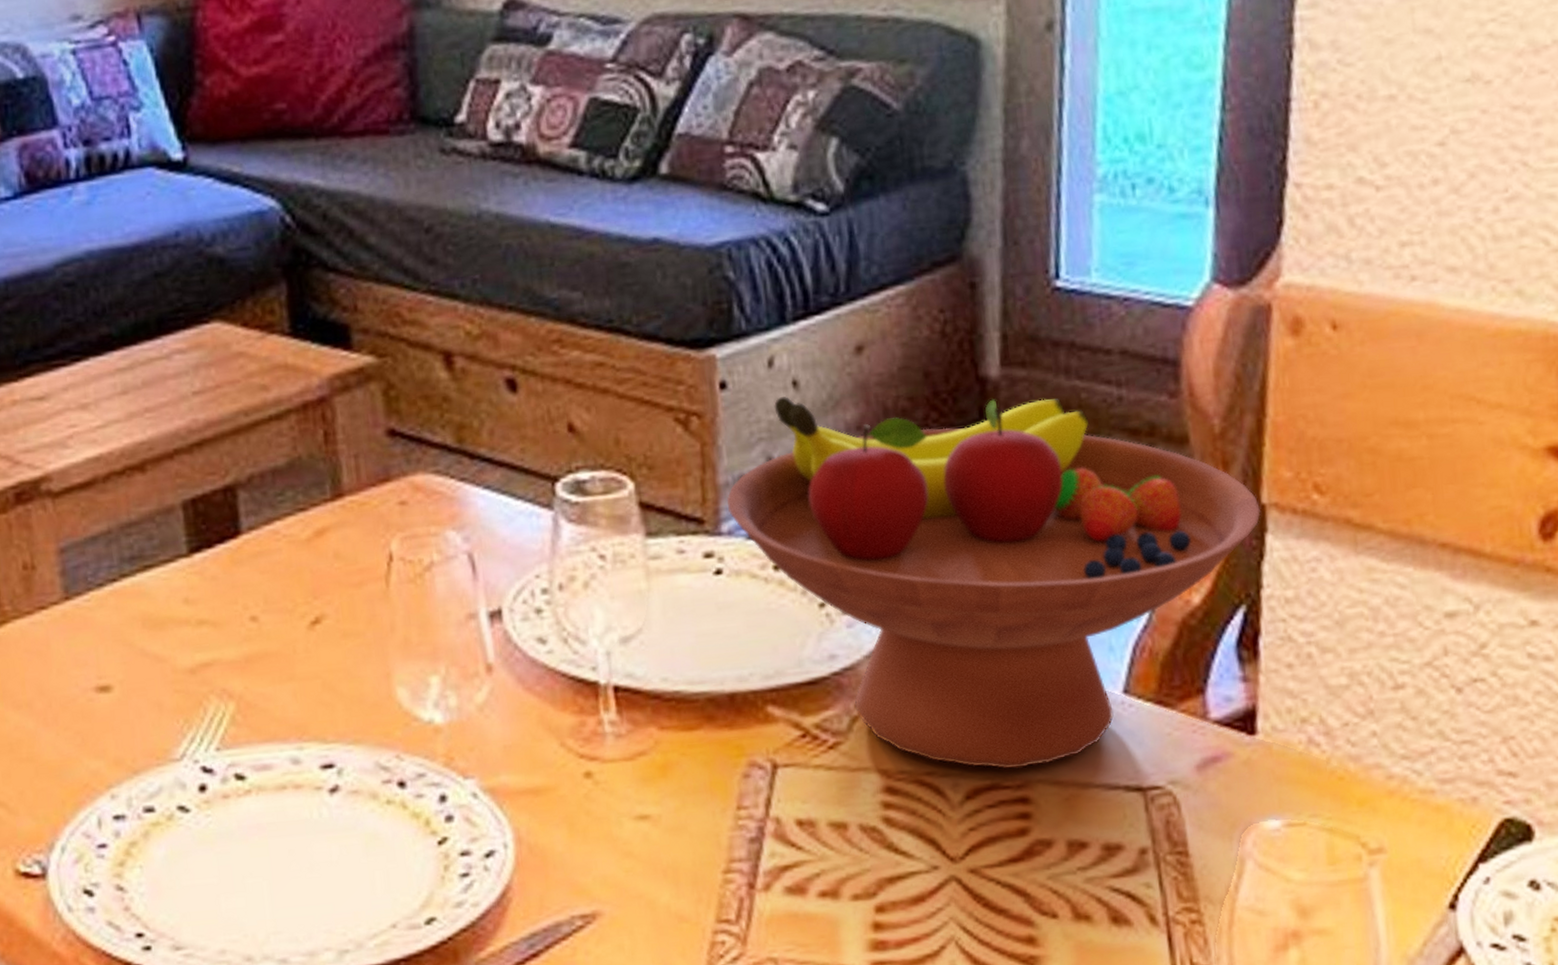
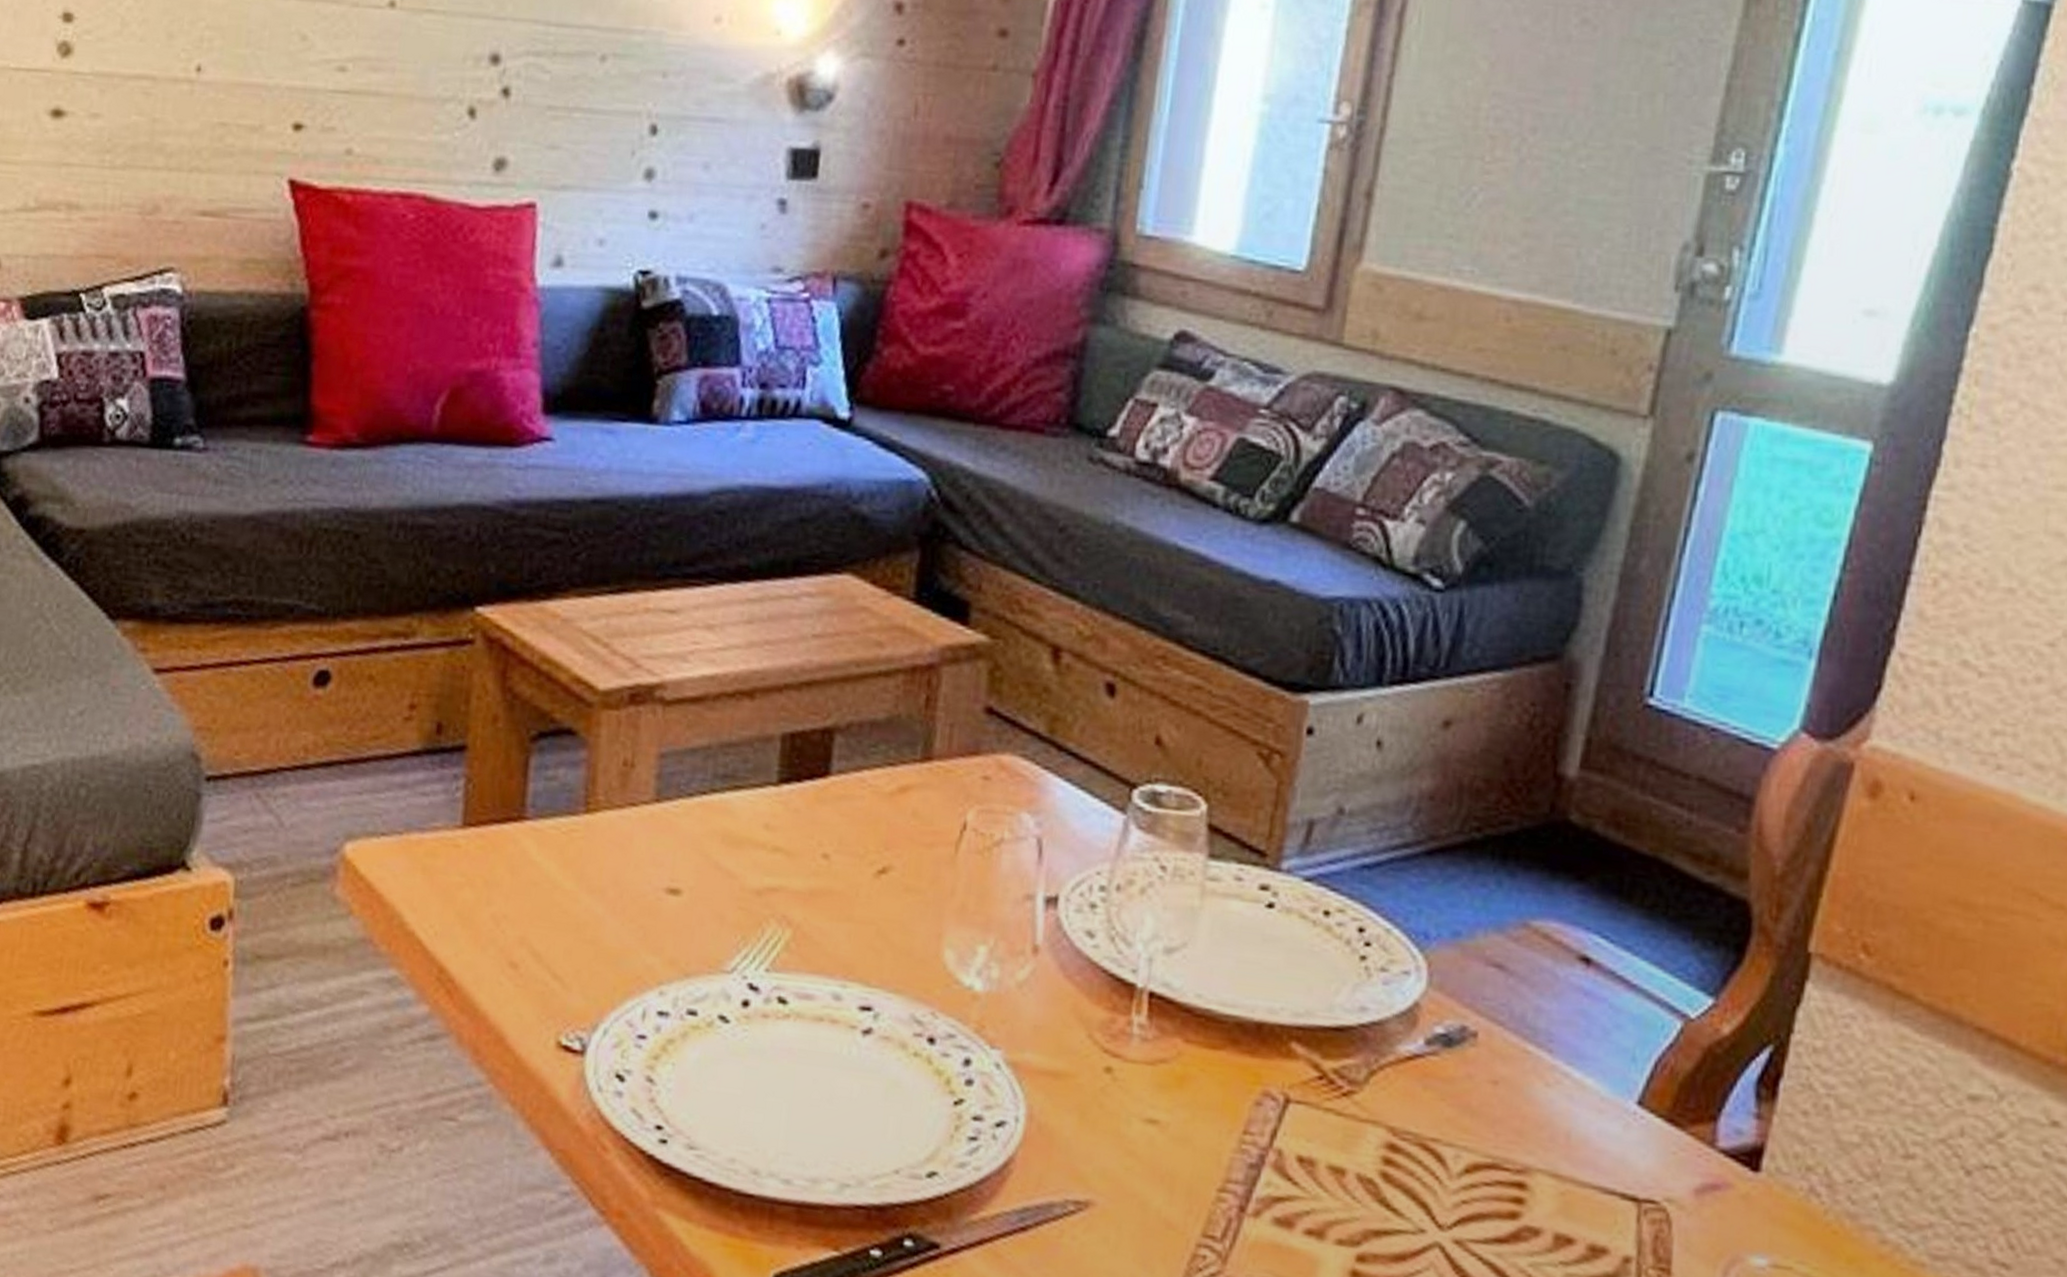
fruit bowl: present [727,396,1261,769] -> none [1292,753,1806,1156]

